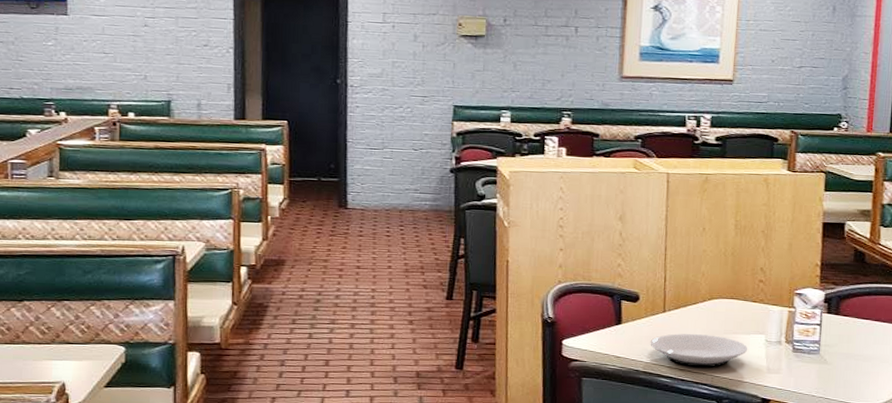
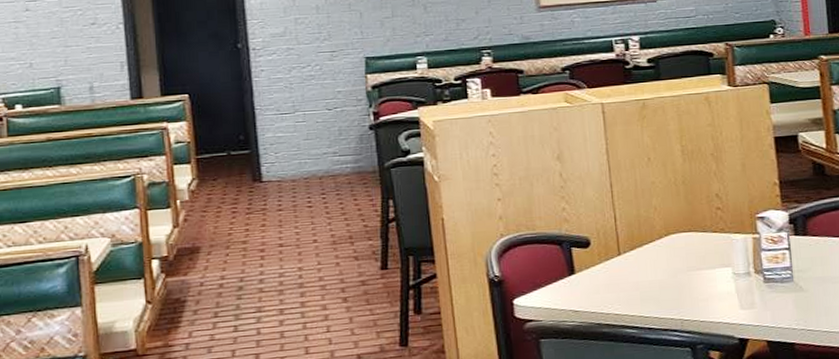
plate: present [650,333,748,368] -> none [608,274,716,313]

